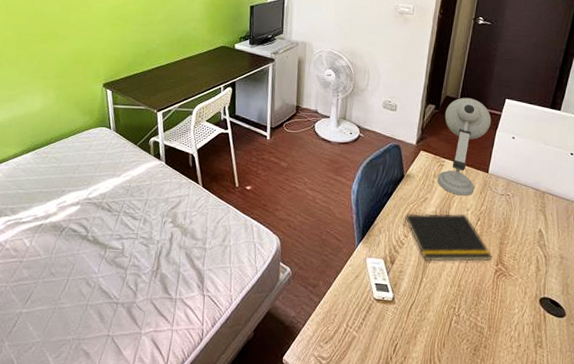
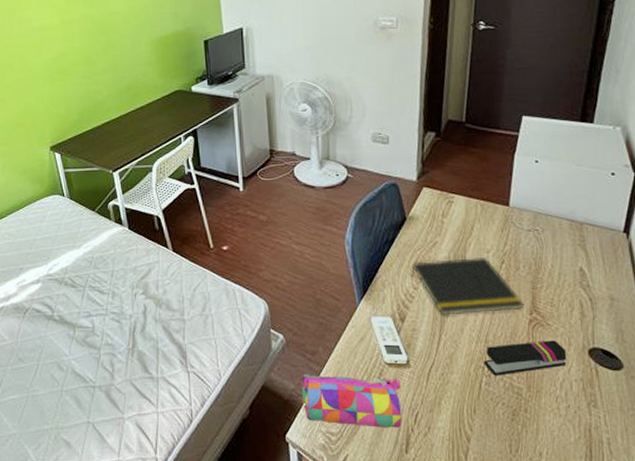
pencil case: none [300,304,385,356] -> present [302,374,402,428]
desk lamp: present [437,97,492,196] -> none [446,119,507,236]
stapler: none [455,288,522,316] -> present [483,340,567,376]

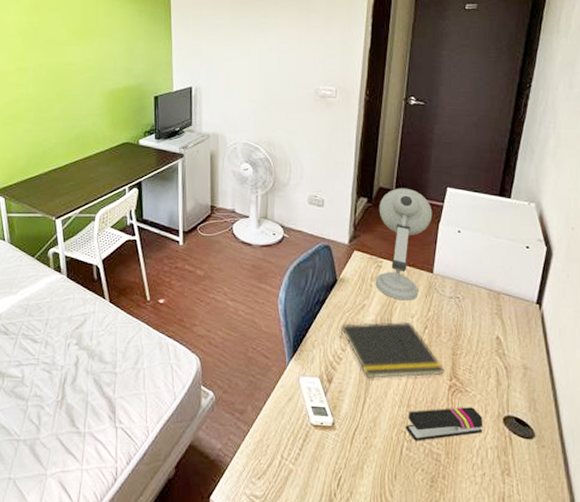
pencil case: present [302,374,402,428] -> none [229,433,326,492]
desk lamp: none [446,119,507,236] -> present [375,188,433,301]

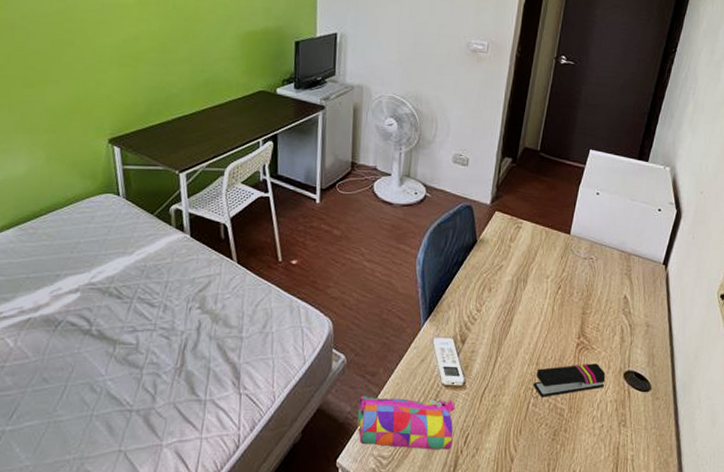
pencil case: none [229,433,326,492] -> present [357,396,455,450]
notepad: present [339,321,445,378] -> none [475,282,574,338]
desk lamp: present [375,188,433,301] -> none [514,148,574,262]

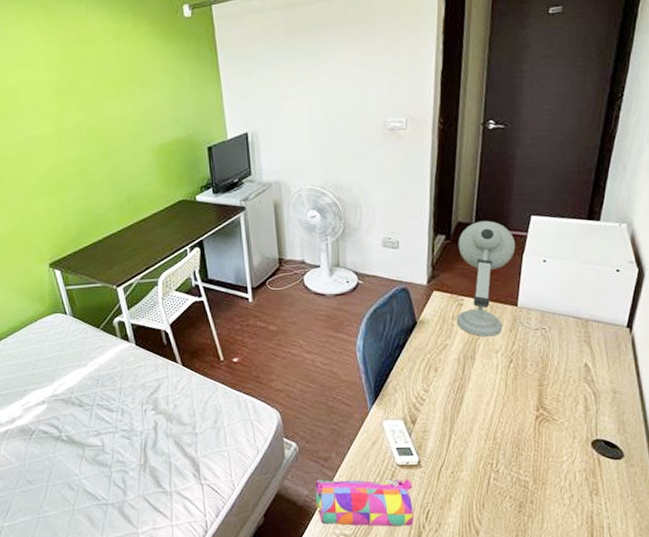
desk lamp: none [514,148,574,262] -> present [456,220,516,337]
stapler: present [533,363,606,397] -> none [492,434,571,471]

